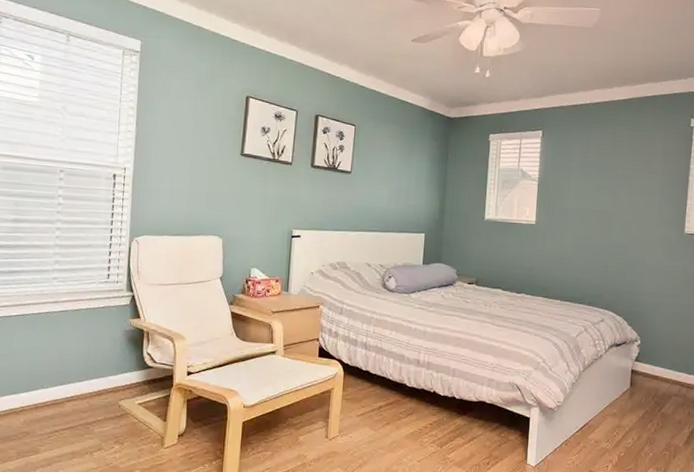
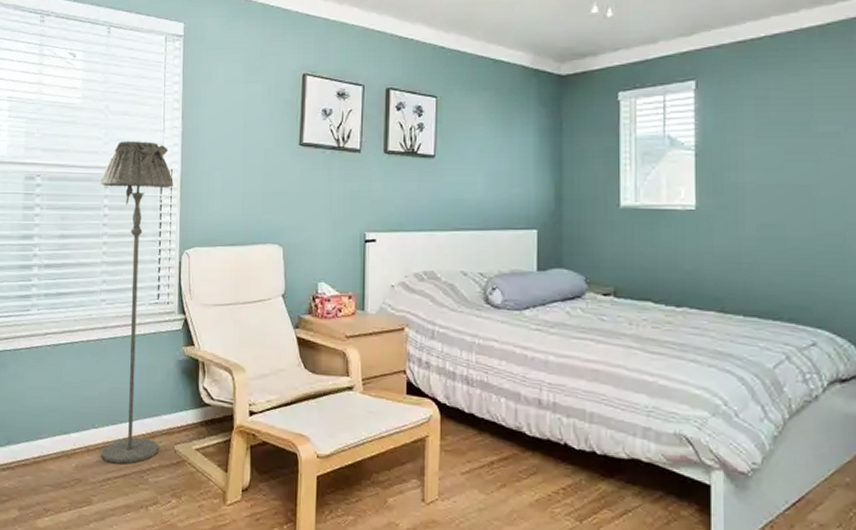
floor lamp: none [49,140,126,418] -> present [100,141,173,464]

